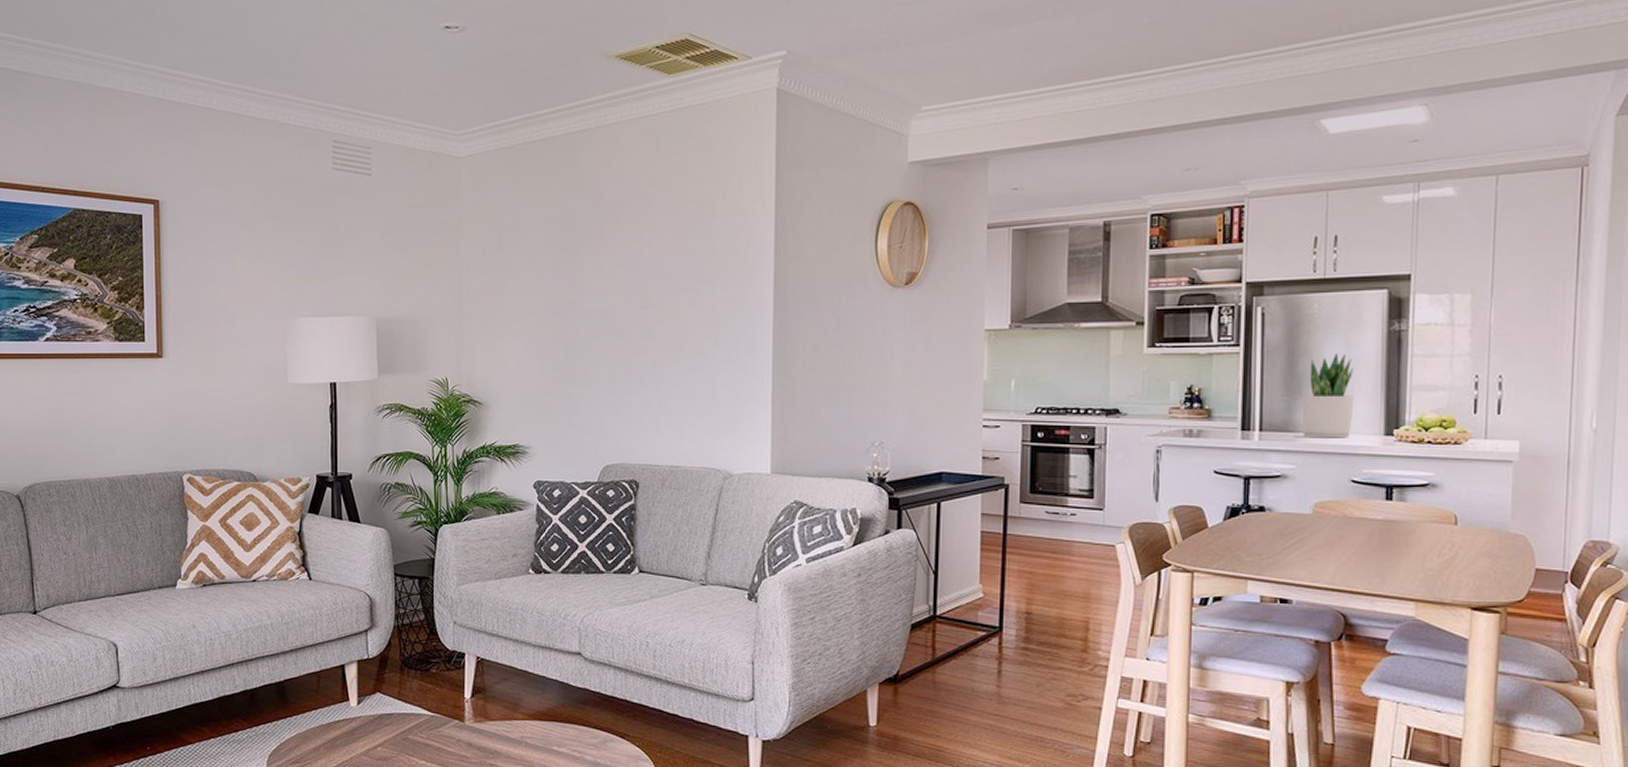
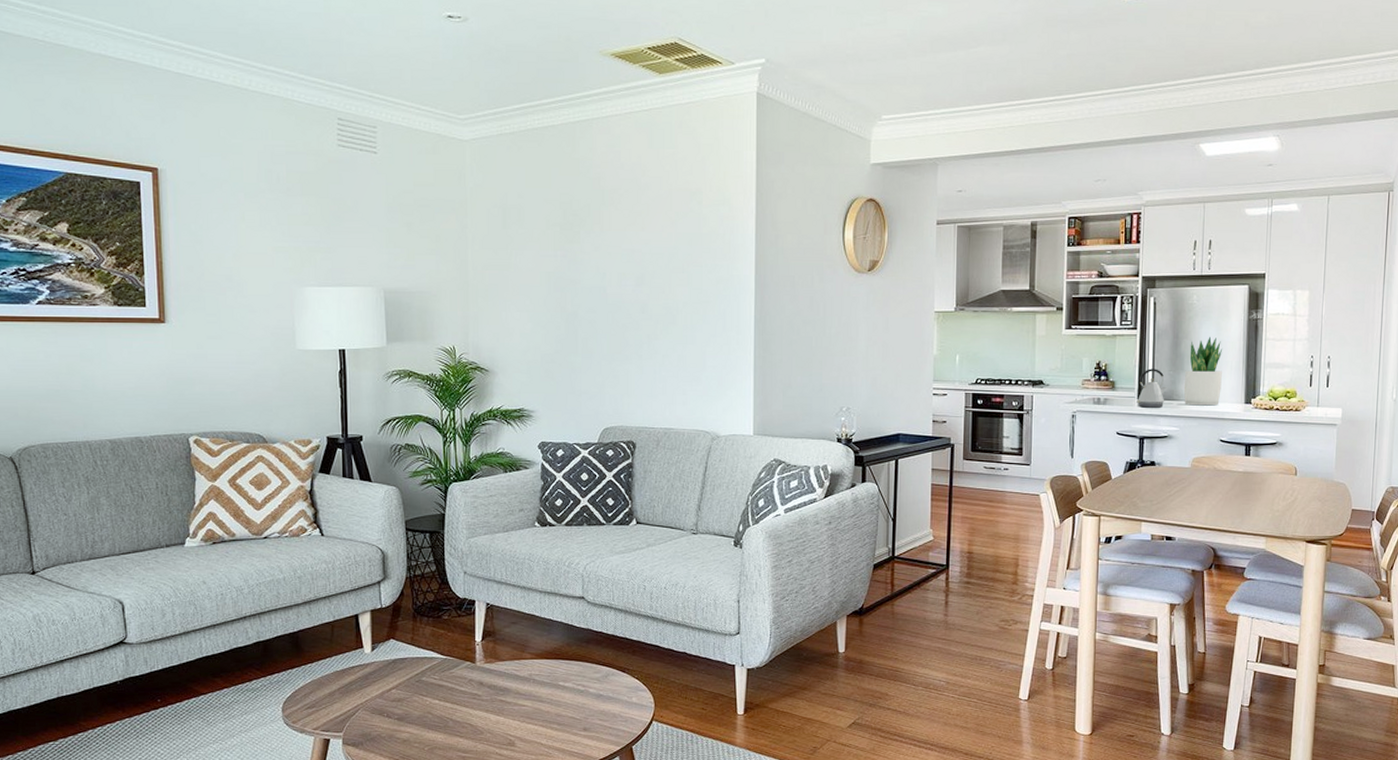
kettle: none [1240,393,1281,442] -> present [1136,369,1168,409]

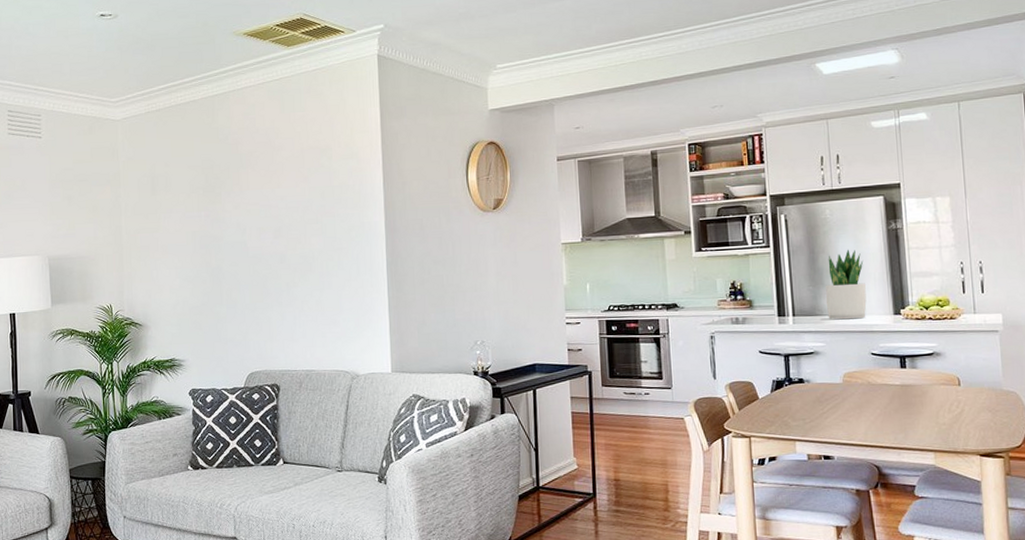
kettle: present [1136,369,1168,409] -> none [777,285,809,326]

